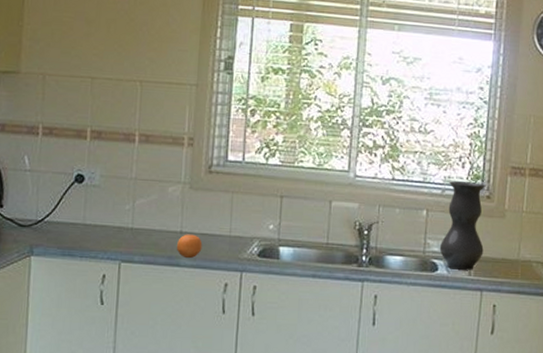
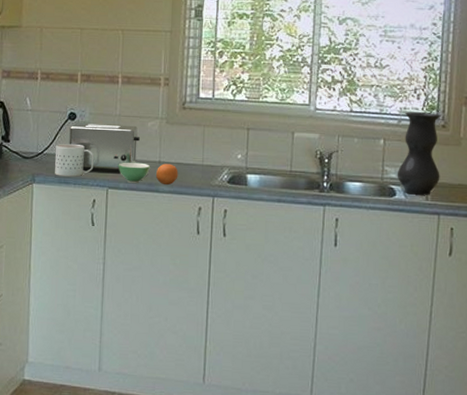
mug: none [57,210,105,249] -> present [54,143,94,178]
toaster: none [75,186,160,246] -> present [69,123,141,174]
bowl: none [132,231,171,257] -> present [118,162,151,184]

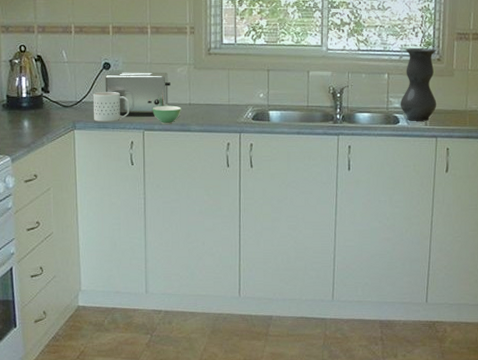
fruit: present [156,163,179,186] -> none [188,105,208,125]

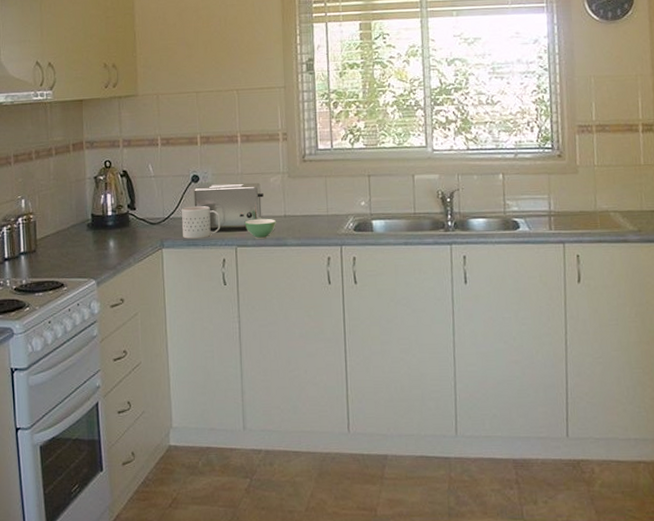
vase: present [400,48,437,121] -> none [518,143,561,226]

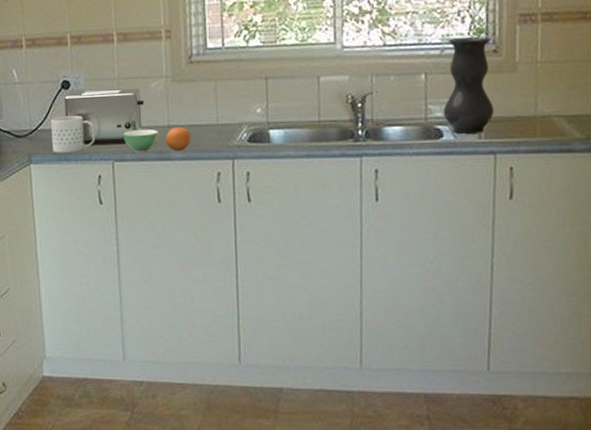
fruit: none [283,217,305,239] -> present [166,127,191,152]
vase: none [518,143,561,226] -> present [443,36,494,134]

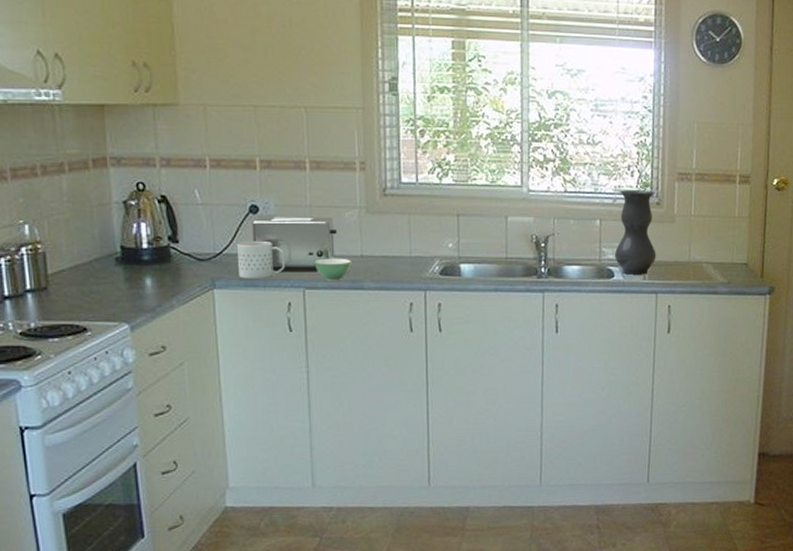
fruit: present [166,127,191,152] -> none [359,257,385,282]

